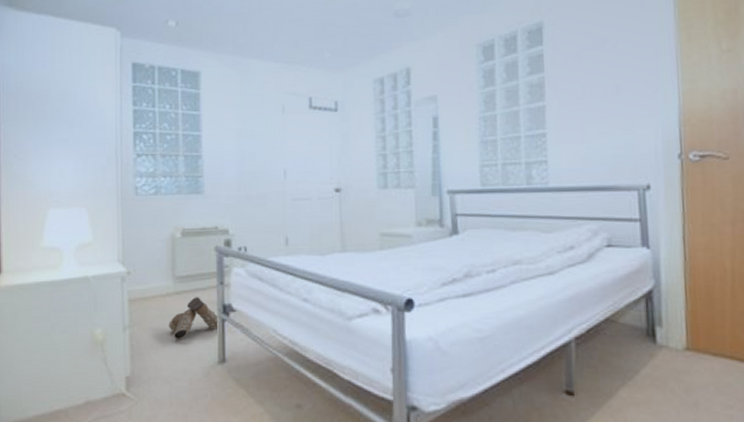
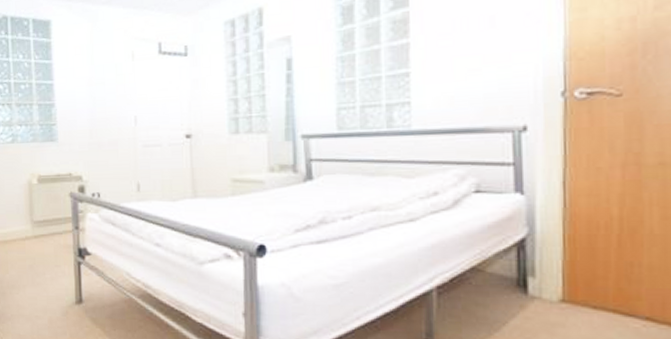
boots: present [169,297,220,339] -> none [29,241,76,280]

